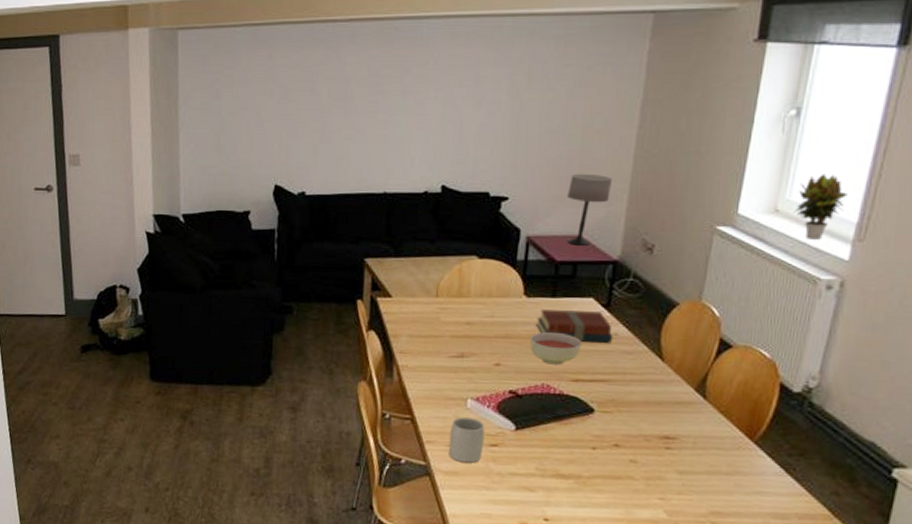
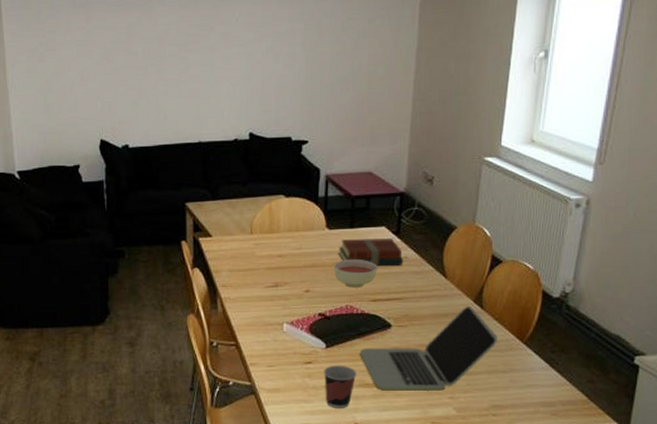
mug: present [448,417,485,463] -> none [269,340,300,380]
cup: none [511,450,551,500] -> present [324,365,357,408]
laptop: none [555,394,722,489] -> present [360,305,498,391]
table lamp: present [566,173,612,247] -> none [357,116,395,182]
potted plant: present [794,173,848,240] -> none [547,107,589,165]

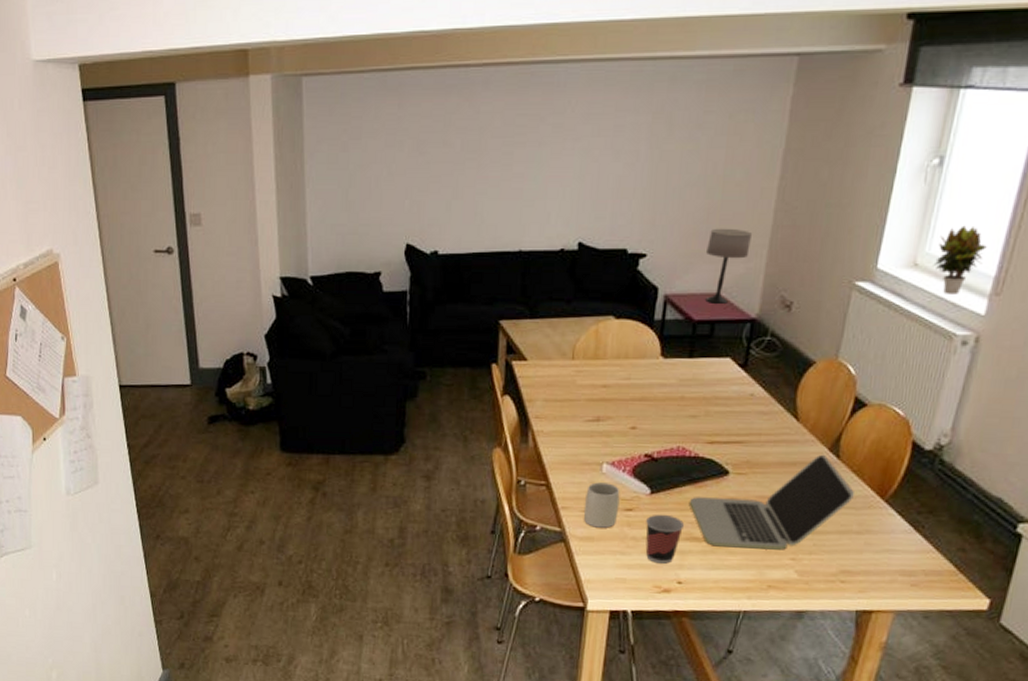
mug: none [269,340,300,380] -> present [583,482,620,528]
bowl: present [334,258,377,288] -> none [666,393,718,427]
books: present [338,238,404,266] -> none [673,370,750,404]
table lamp: none [357,116,395,182] -> present [705,228,752,305]
potted plant: none [547,107,589,165] -> present [933,225,987,294]

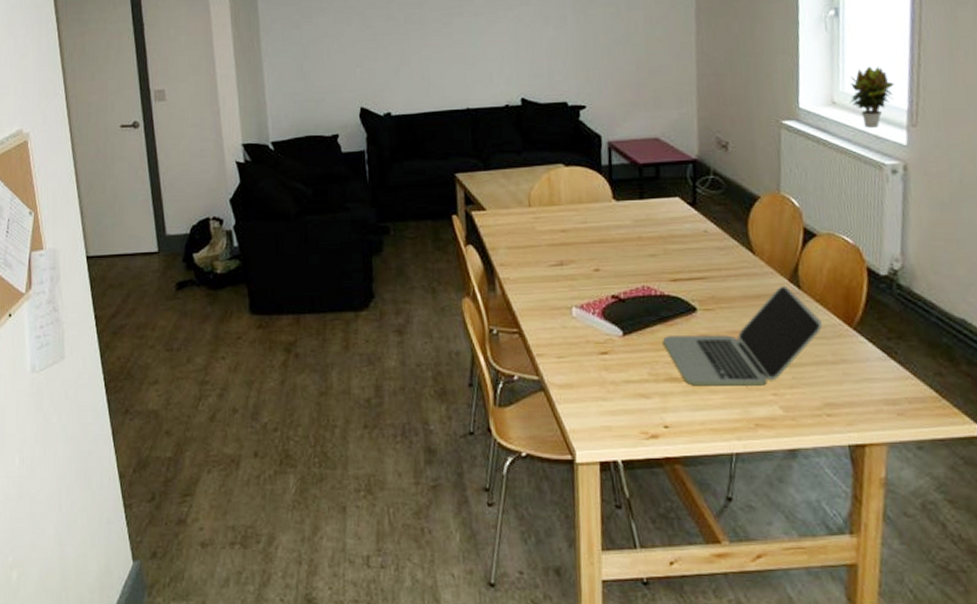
mug: present [583,482,620,528] -> none [558,327,594,374]
cup: present [645,514,685,564] -> none [623,355,662,407]
table lamp: present [705,228,752,305] -> none [639,79,680,149]

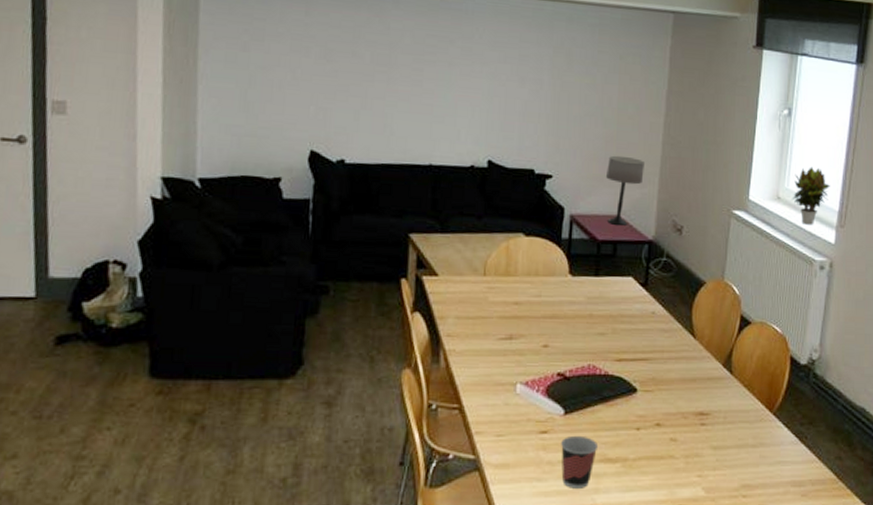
cup: none [623,355,662,407] -> present [561,435,599,488]
table lamp: none [639,79,680,149] -> present [605,155,644,227]
laptop: present [663,285,822,386] -> none [602,370,747,467]

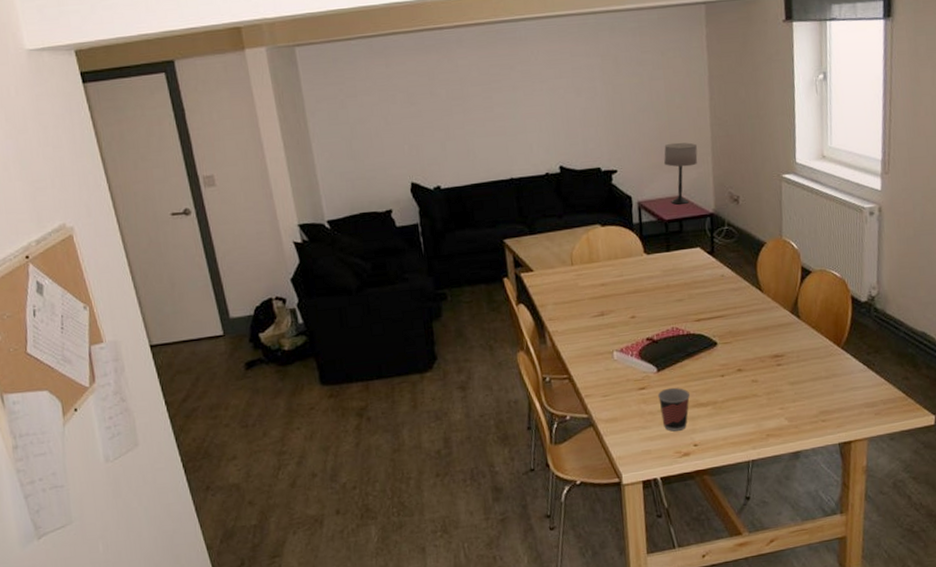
potted plant: present [792,167,830,225] -> none [836,122,871,177]

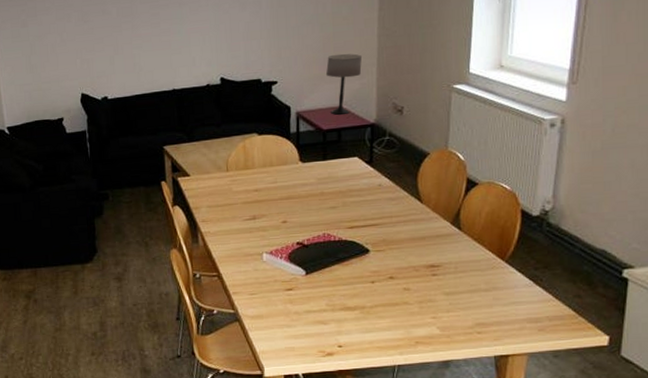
cup: present [658,387,691,432] -> none [305,290,338,332]

